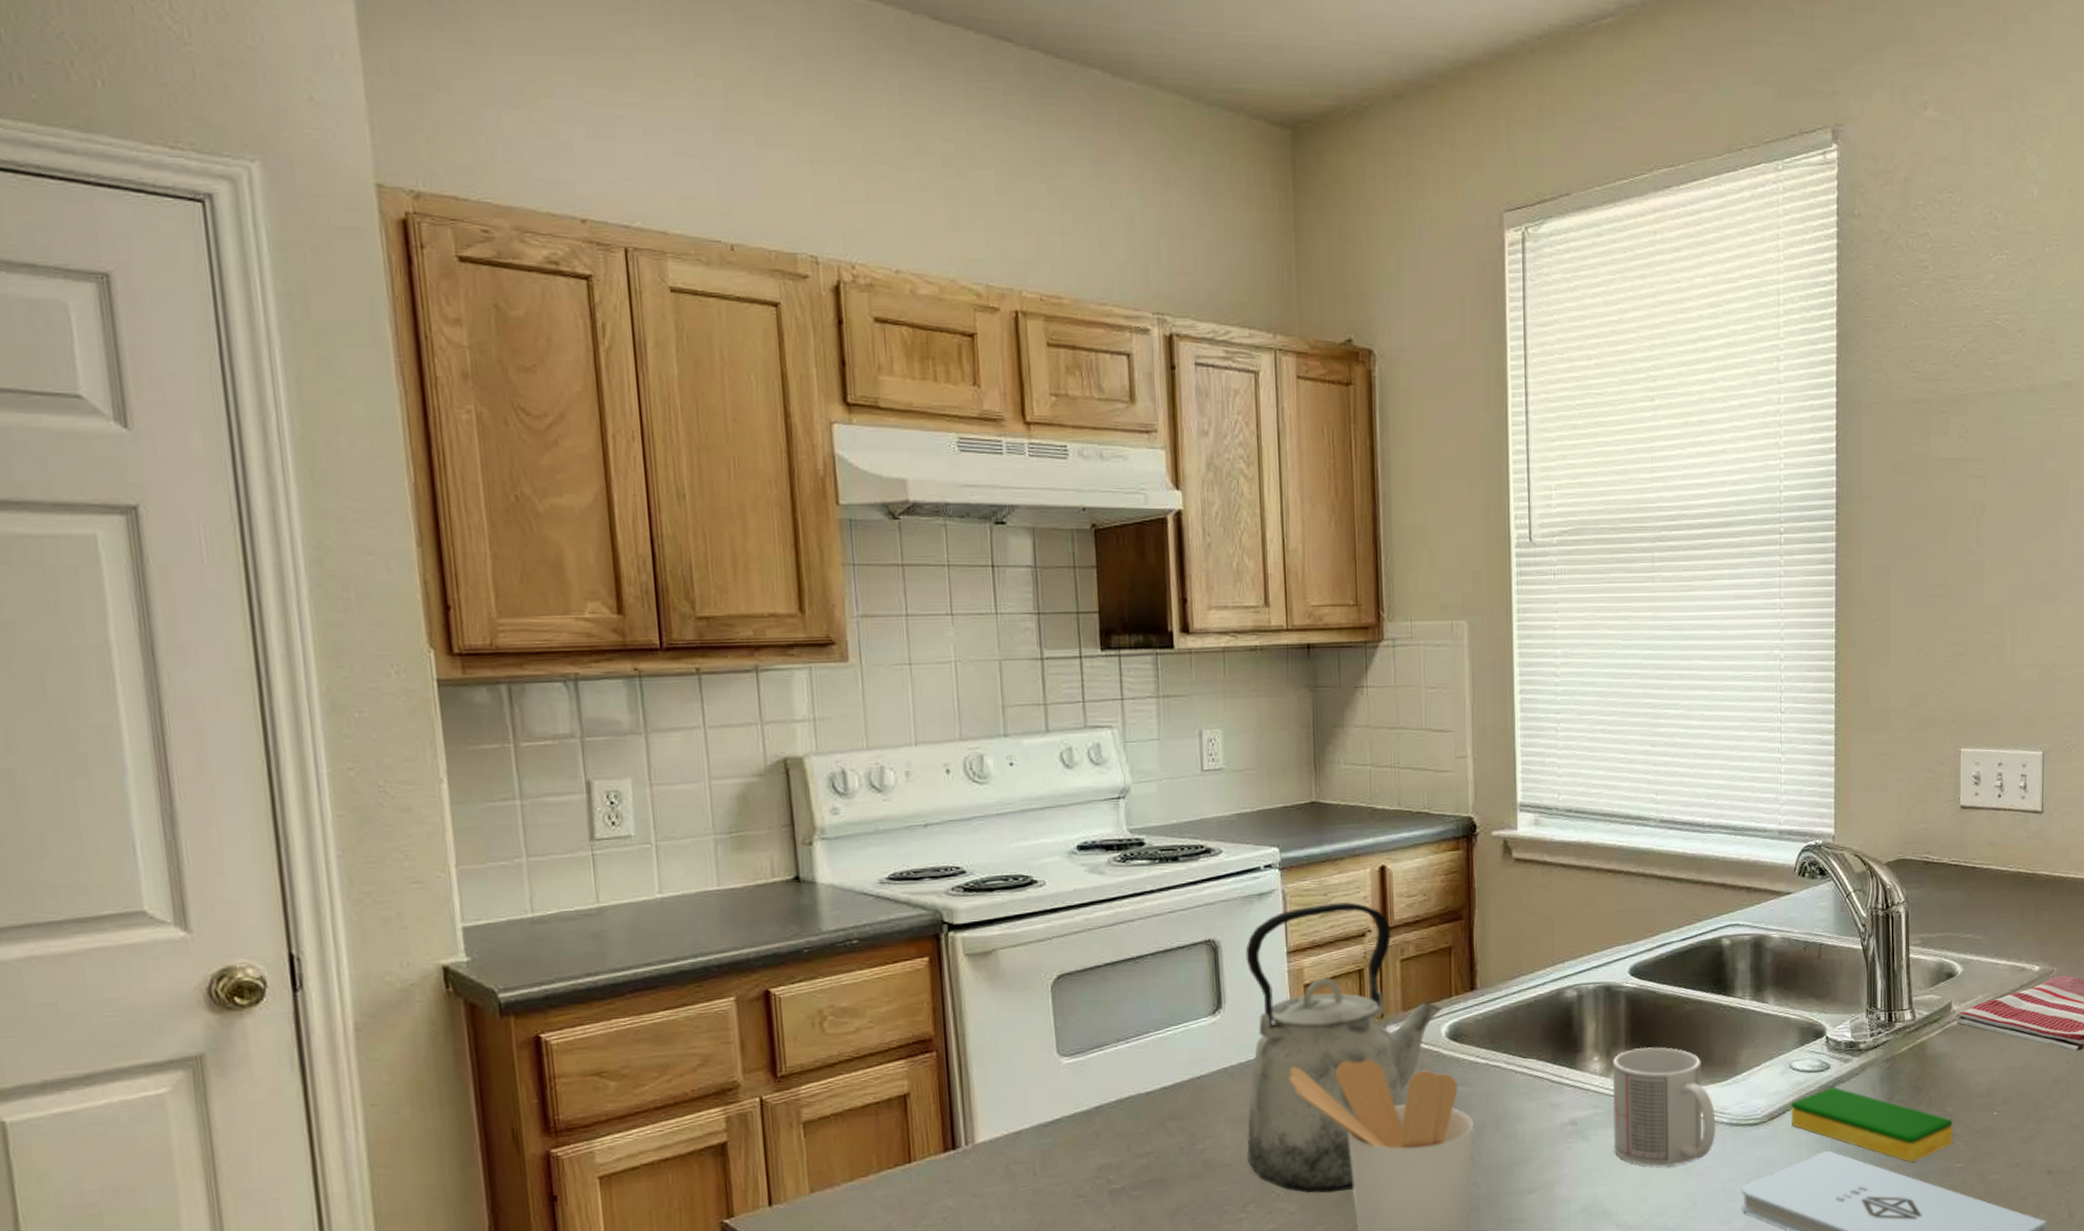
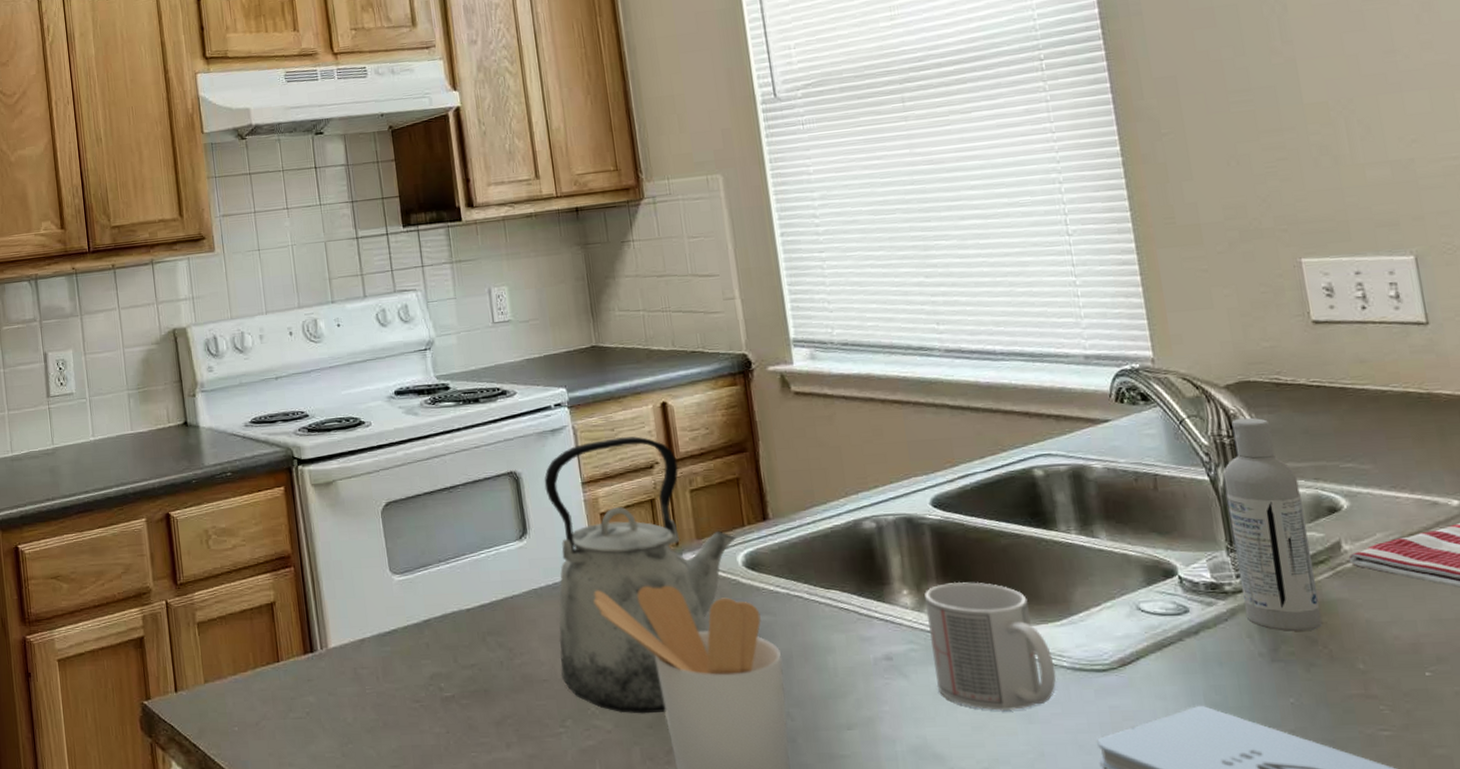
dish sponge: present [1790,1087,1953,1162] -> none [1145,633,1372,725]
bottle: none [1872,892,1929,1082] -> present [1223,417,1323,631]

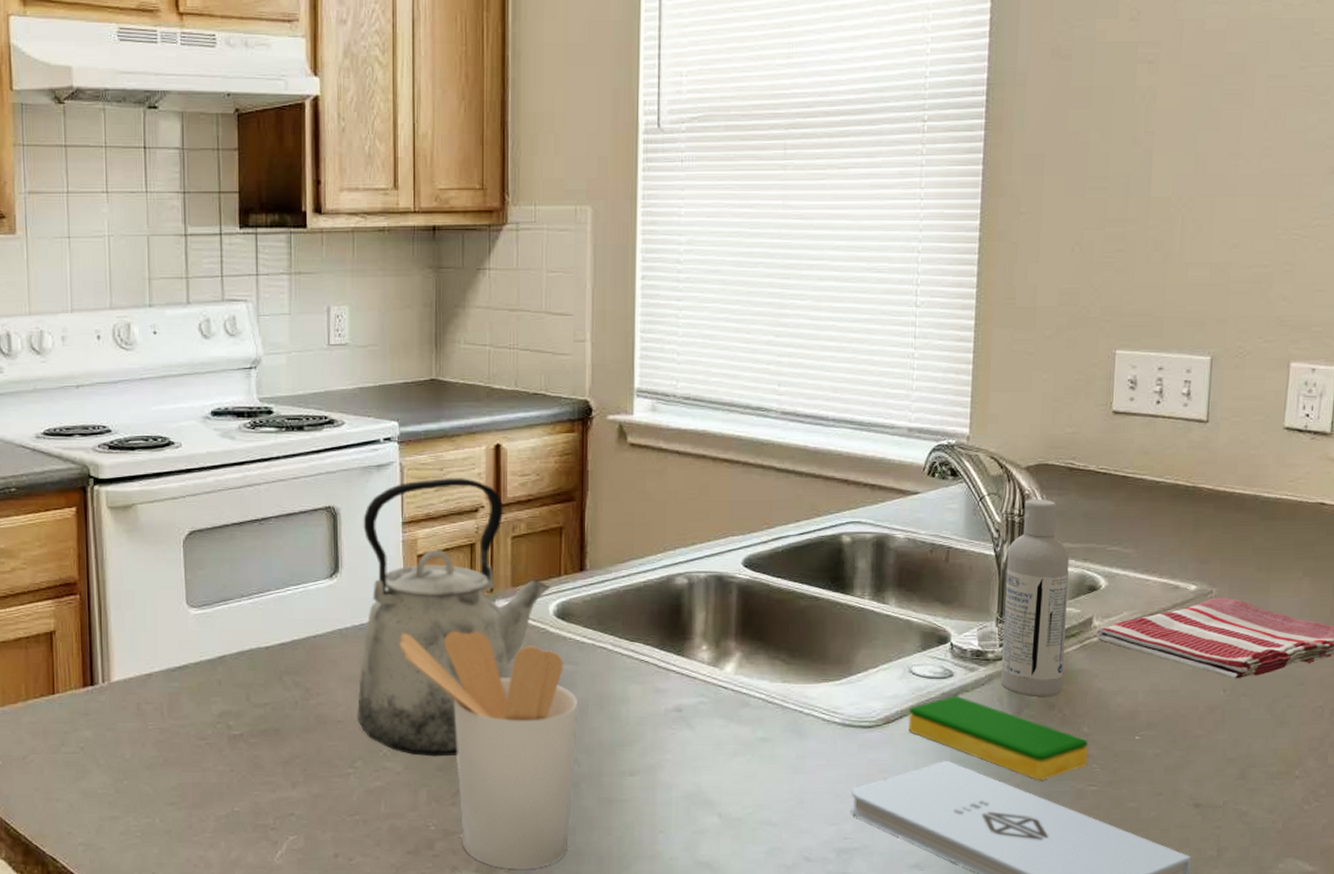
mug: present [924,581,1056,711] -> none [718,639,828,761]
dish sponge: none [1145,633,1372,725] -> present [907,695,1088,780]

